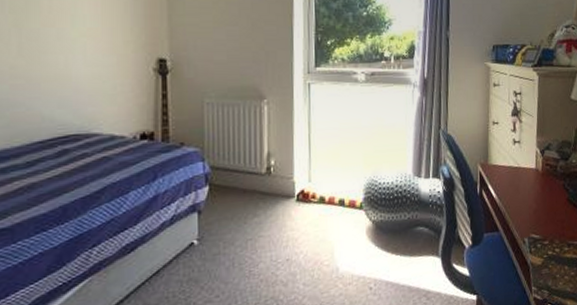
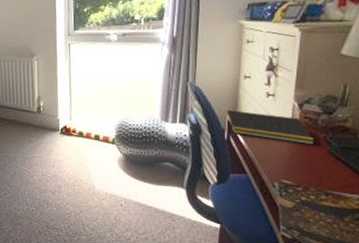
notepad: none [477,159,556,194] -> present [225,109,315,145]

